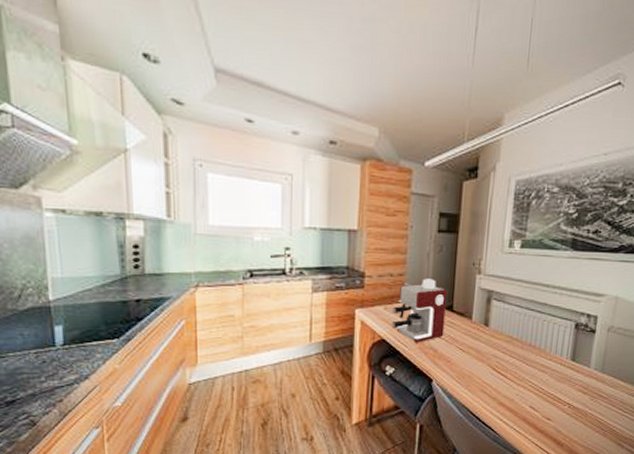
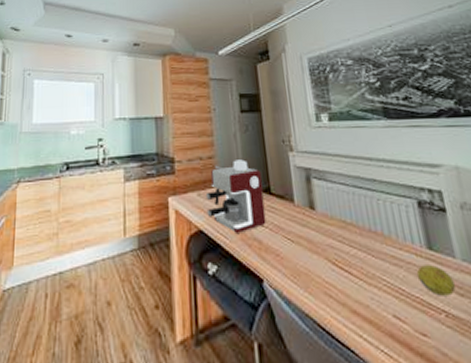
fruit: none [556,372,583,394] -> present [416,265,456,296]

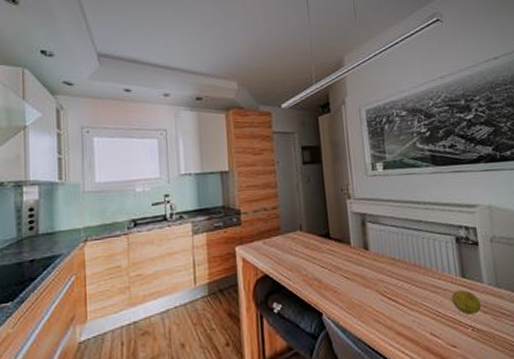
coffee maker: present [205,159,266,233] -> none [270,208,326,275]

